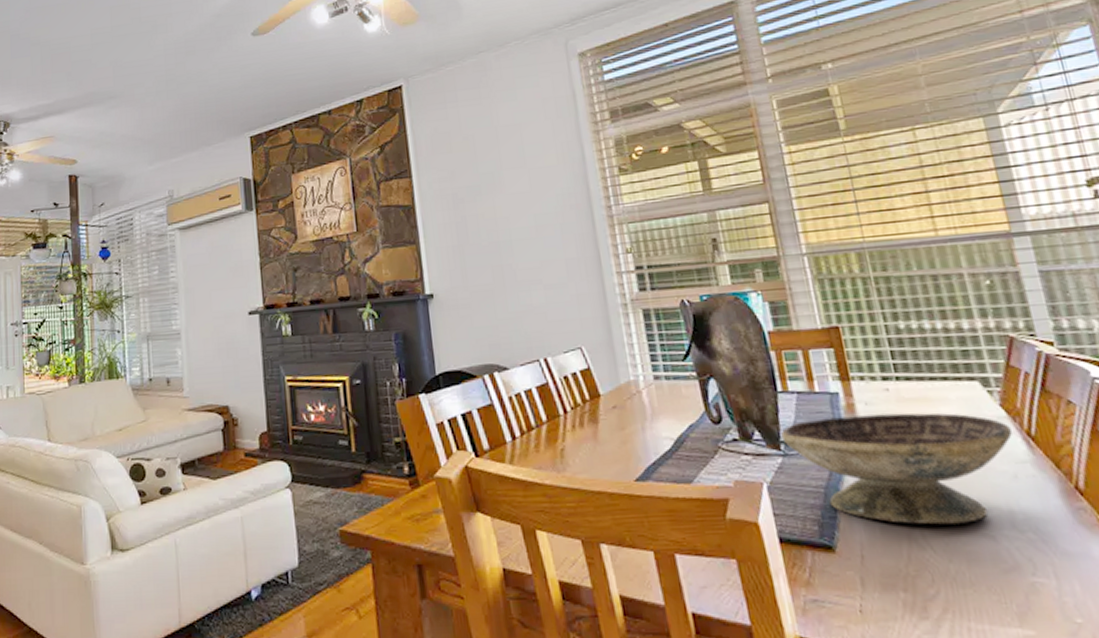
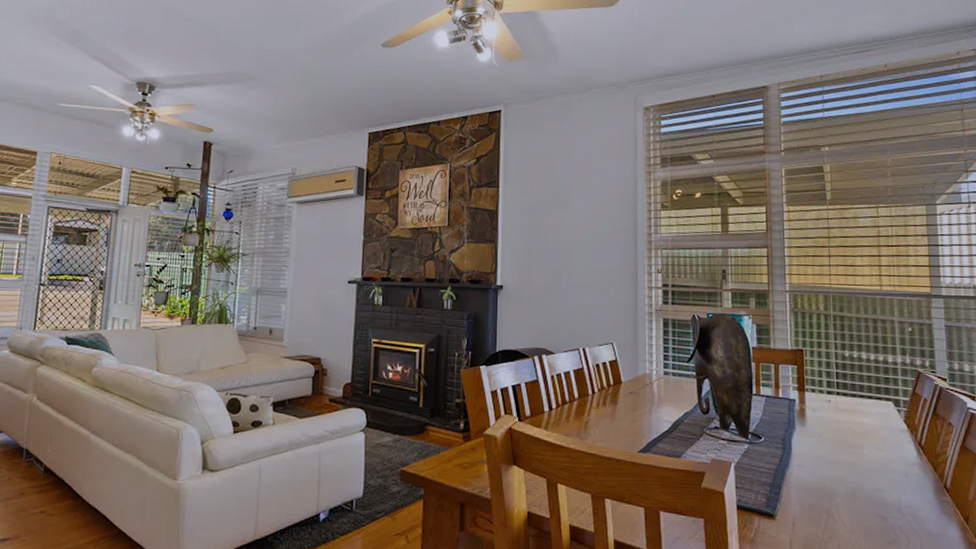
decorative bowl: present [781,413,1012,525] -> none [750,418,909,506]

